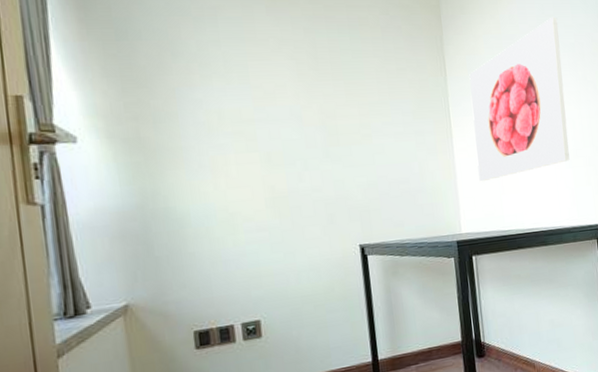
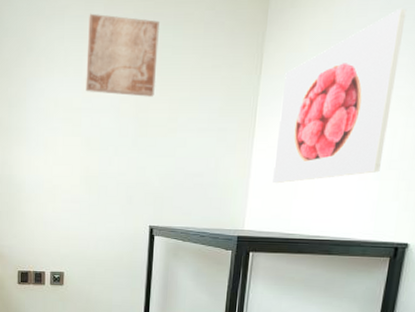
wall art: none [248,15,340,103] -> present [86,13,159,97]

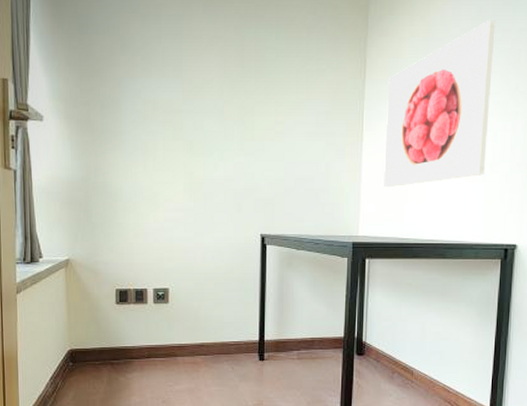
wall art: present [86,13,159,97] -> none [186,13,261,100]

